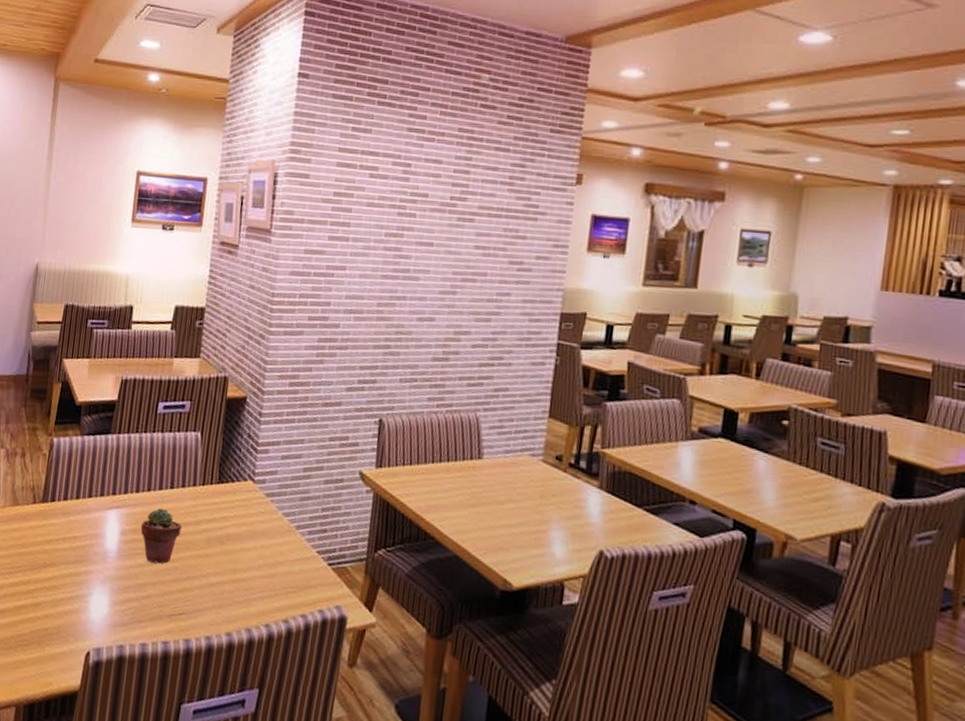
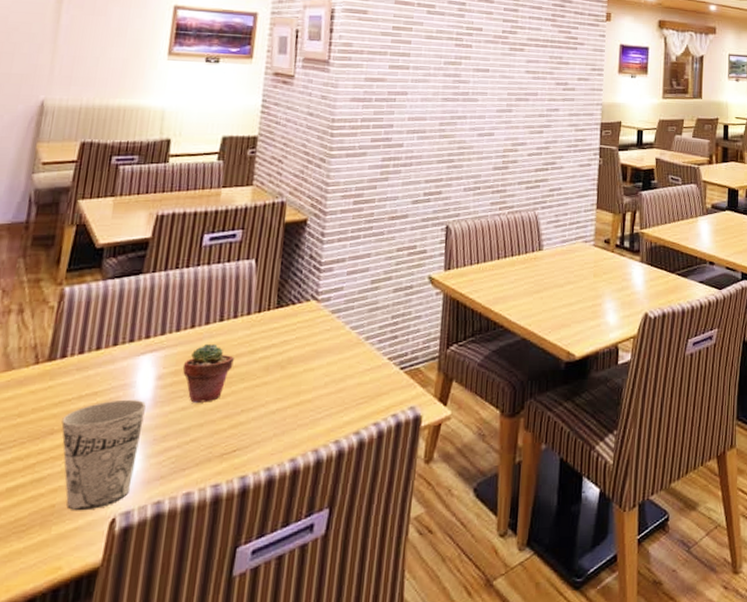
cup: none [51,546,112,640] -> present [61,399,146,511]

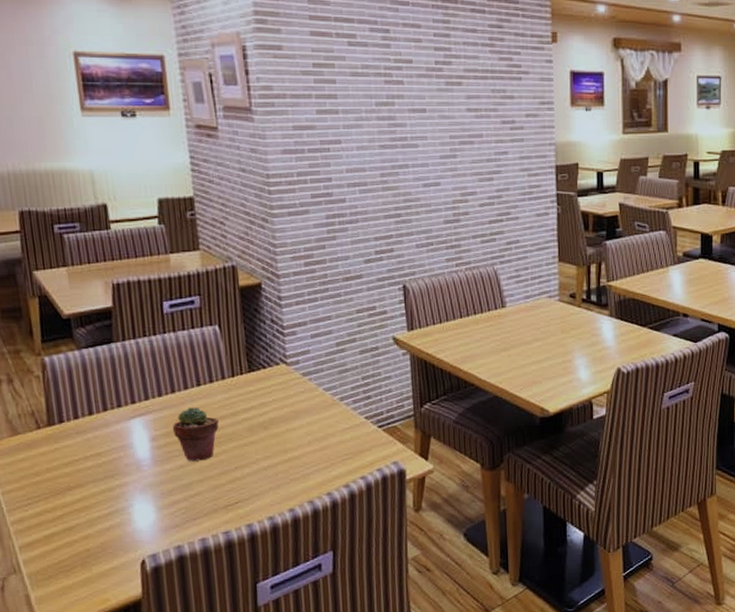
cup: present [61,399,146,511] -> none [75,458,152,554]

